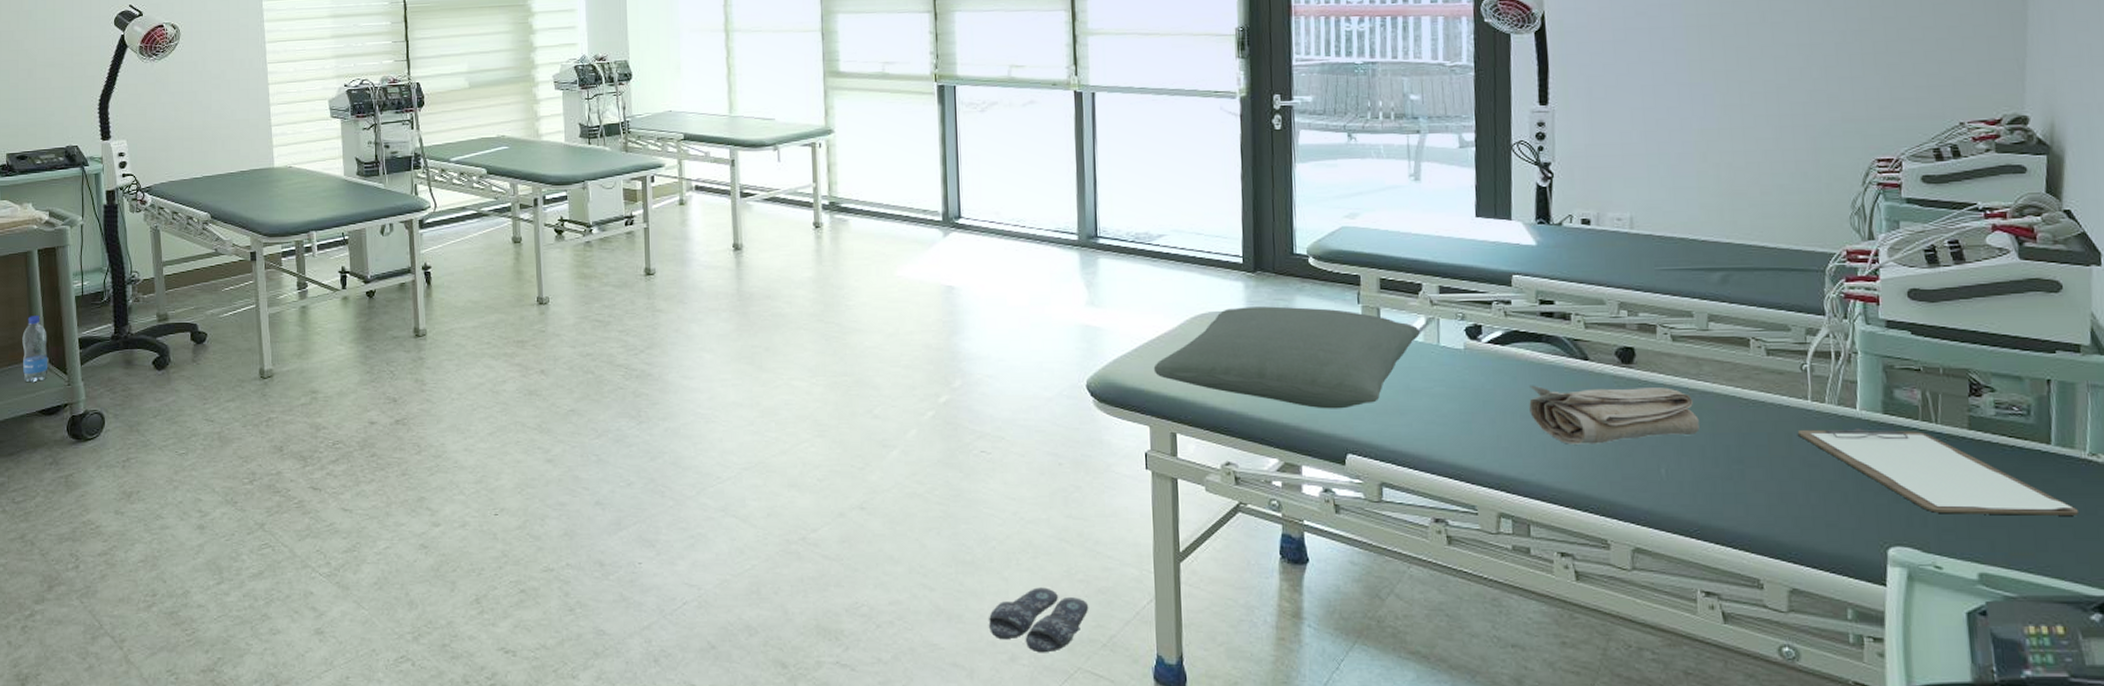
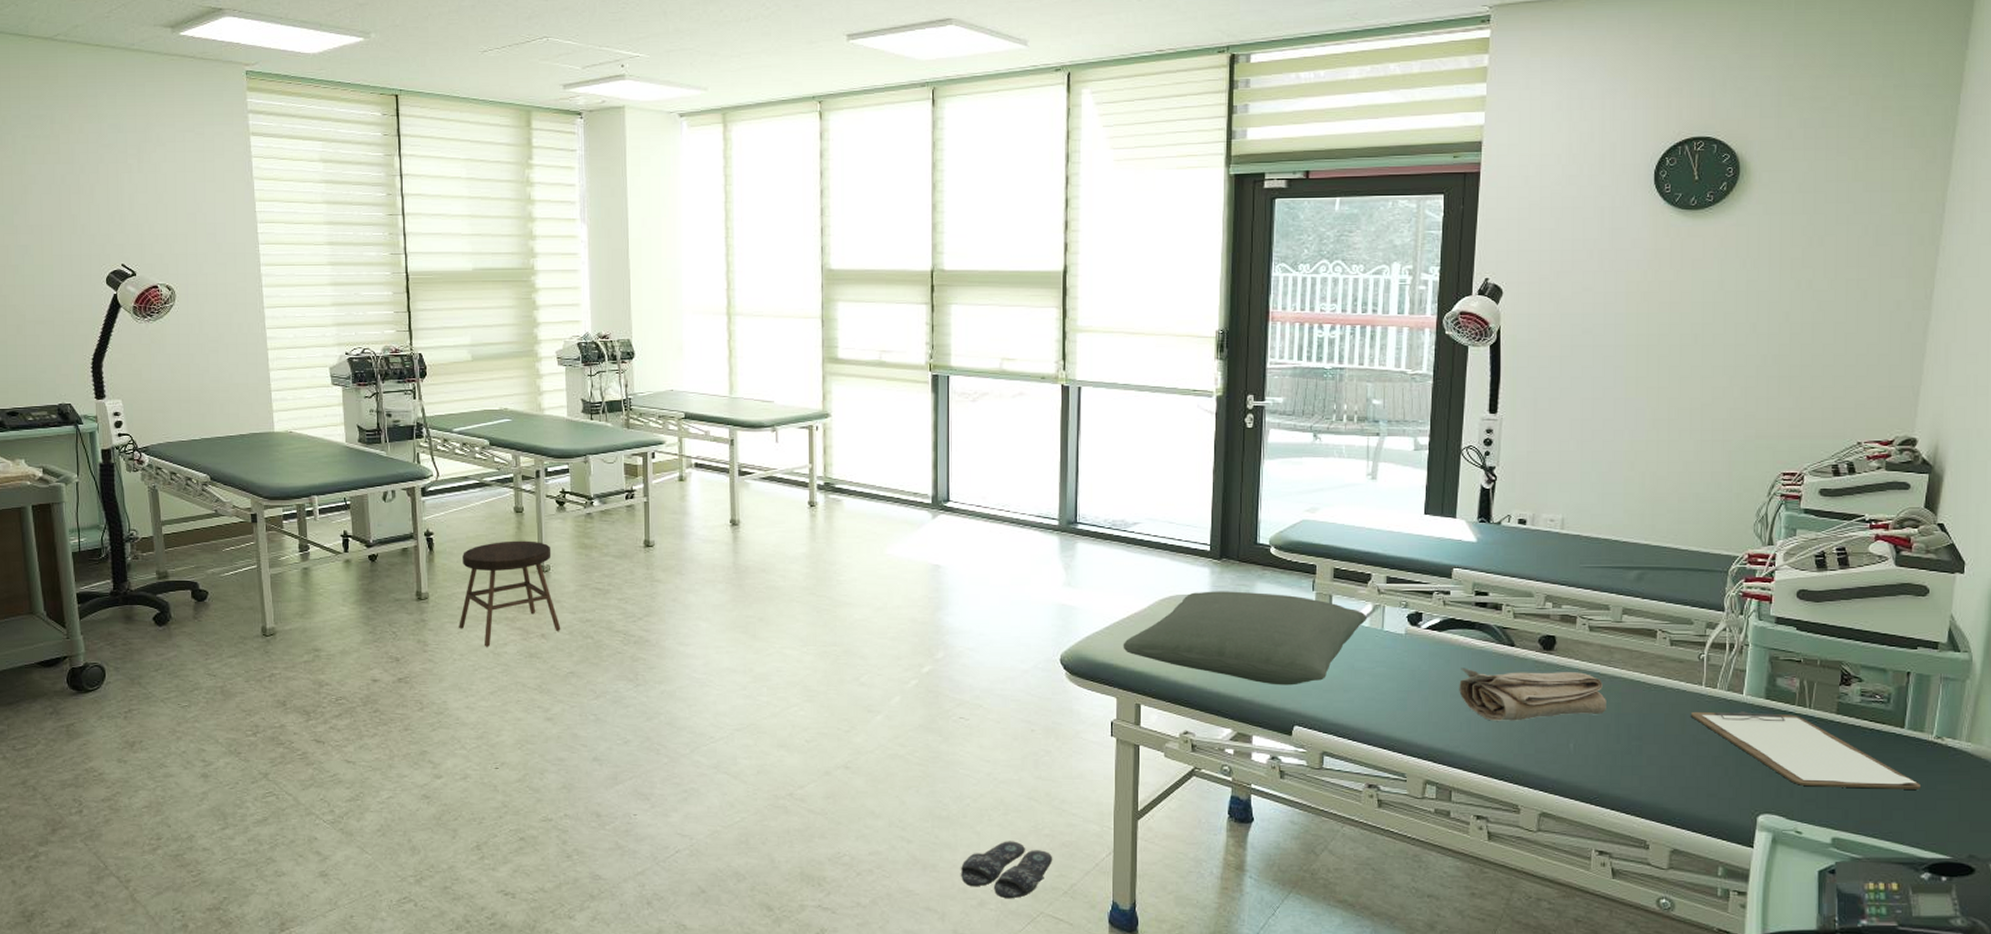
bottle: present [22,316,48,383] -> none [18,570,46,635]
stool: none [457,272,561,385] -> present [459,540,561,647]

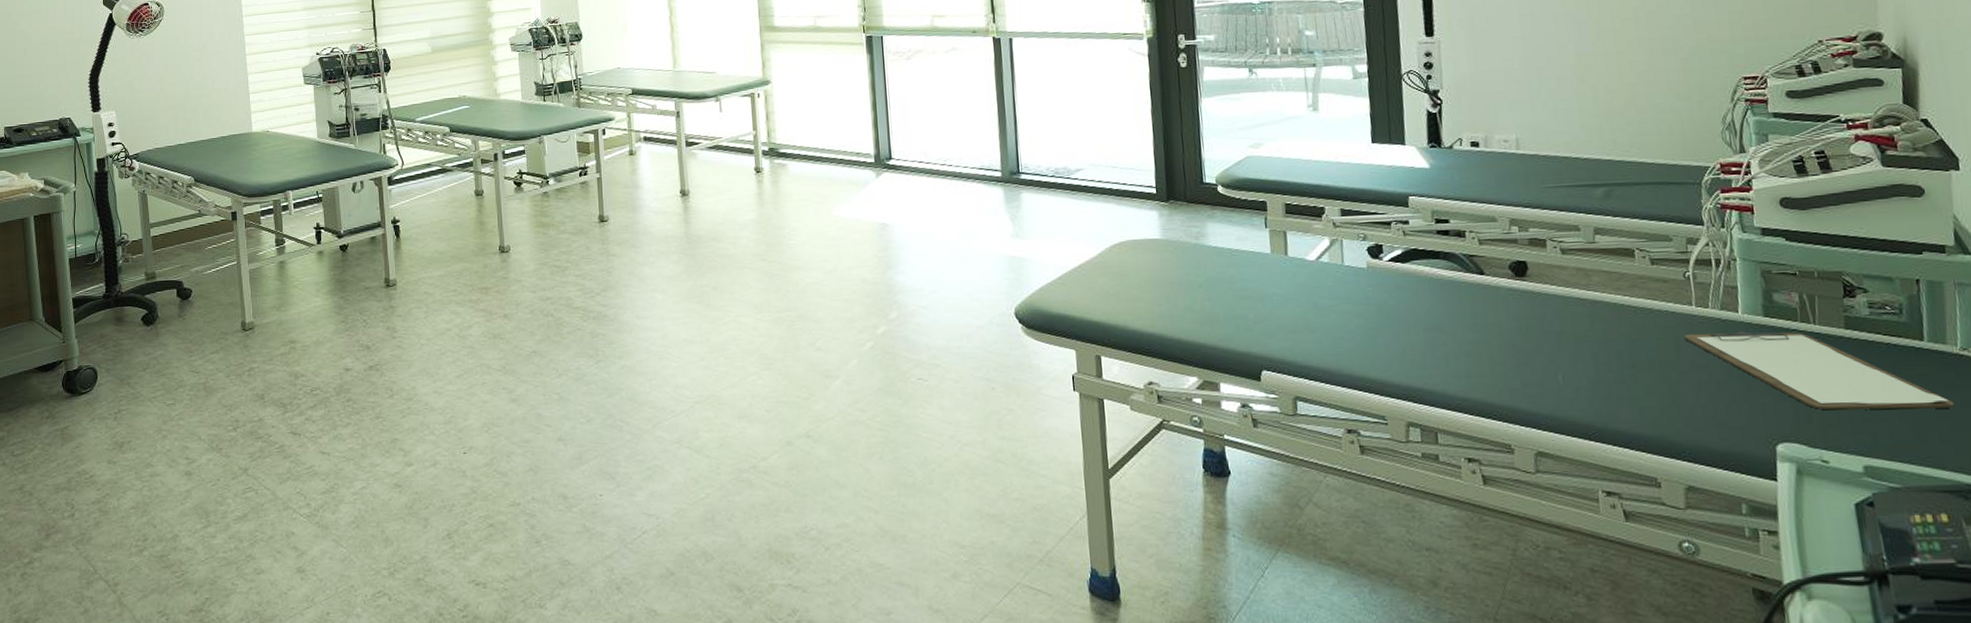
stool: present [459,540,561,647] -> none [425,222,523,330]
slippers: present [961,841,1052,899] -> none [931,507,1024,570]
pillow: present [1123,591,1367,686] -> none [1077,233,1325,329]
towel: present [1459,667,1606,721] -> none [1430,298,1592,355]

